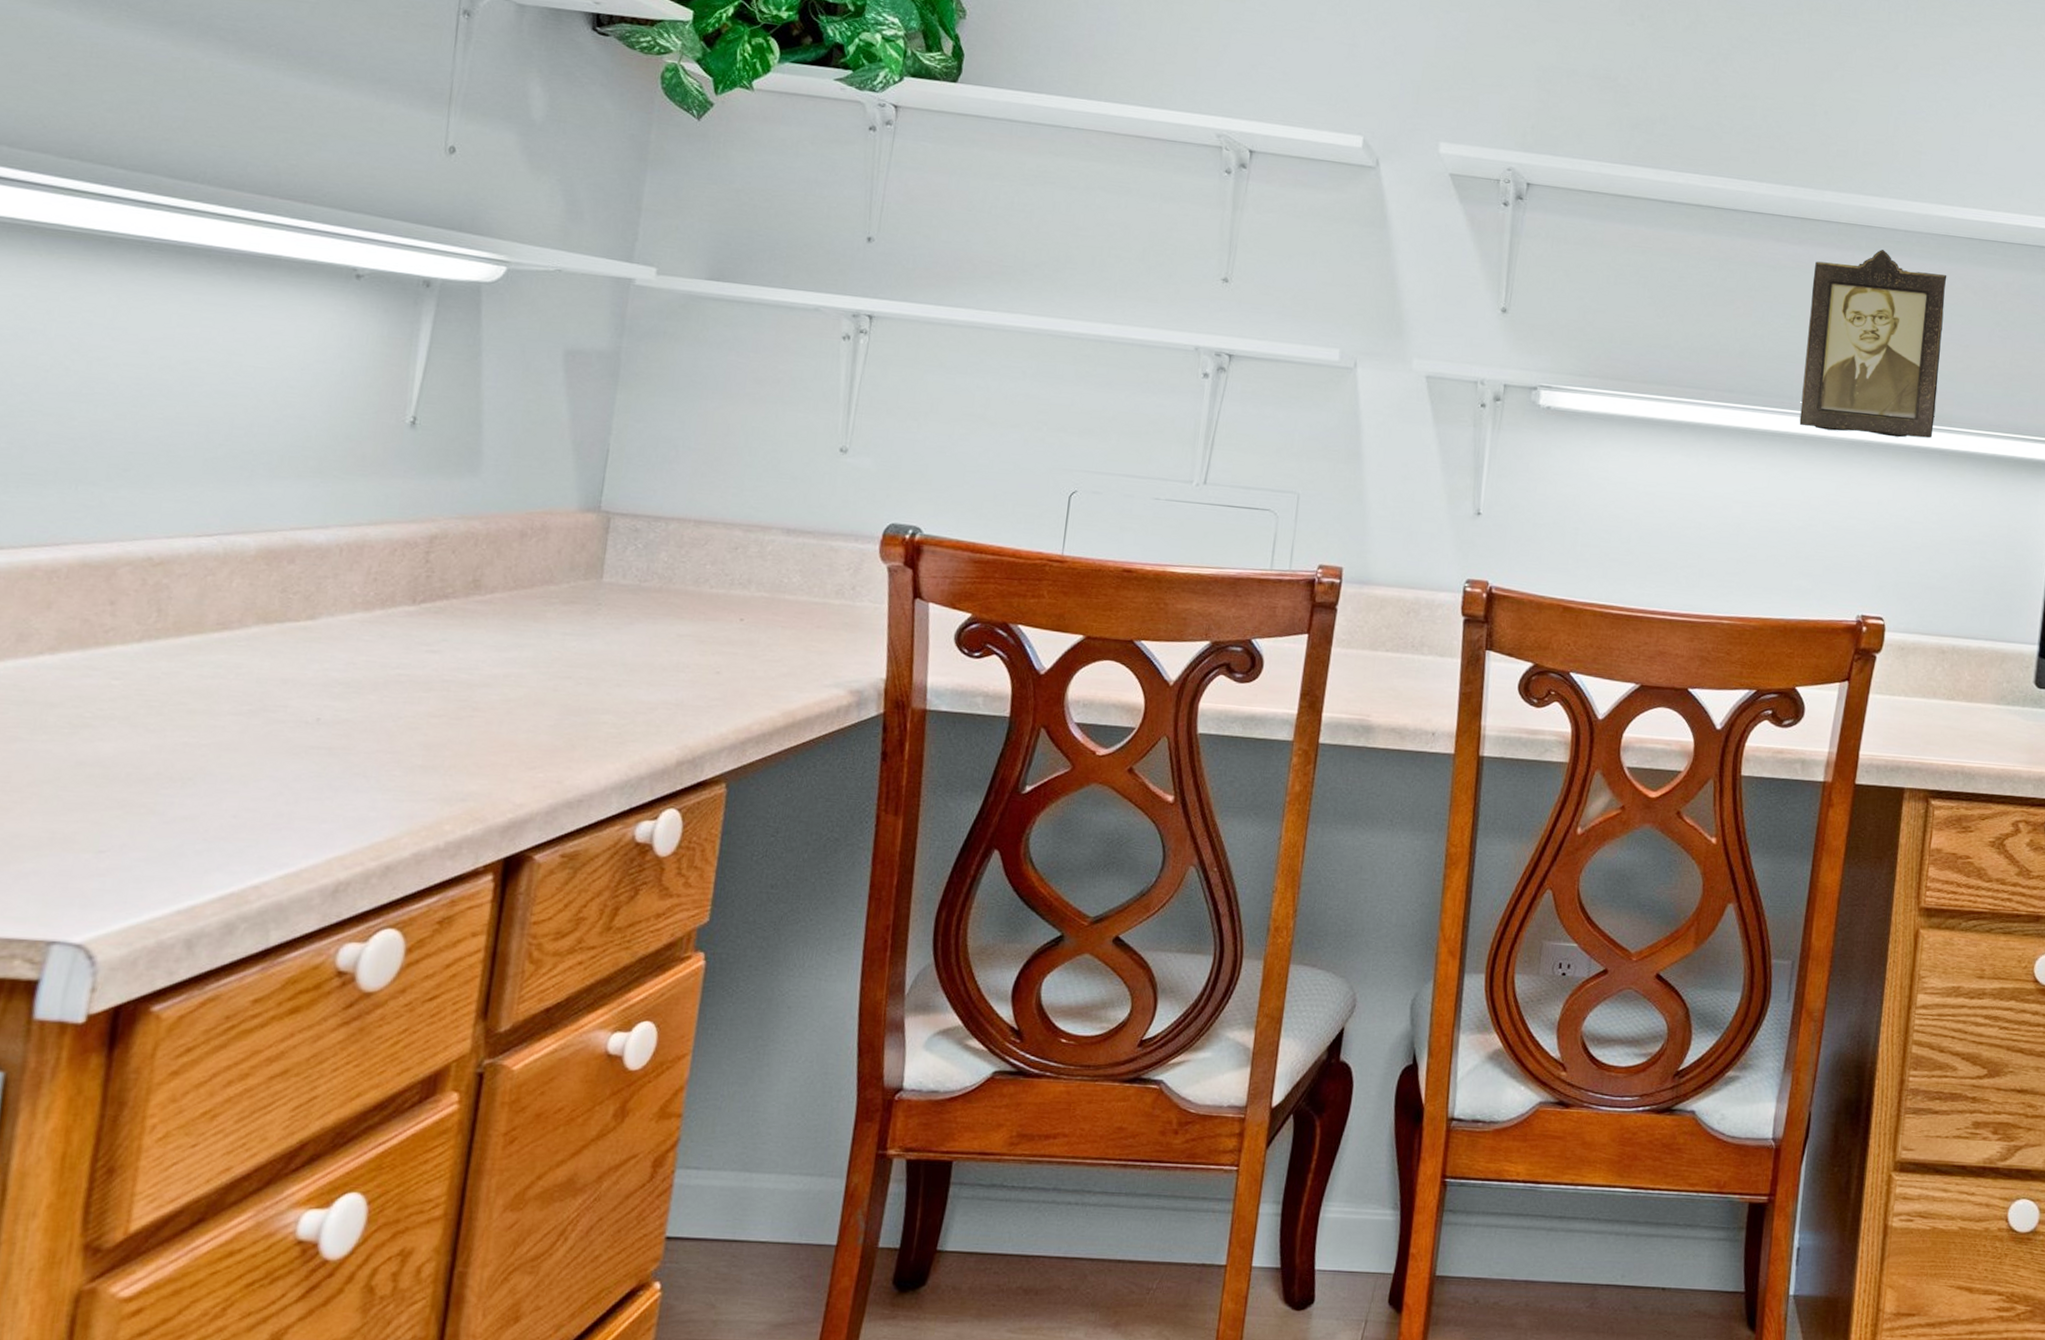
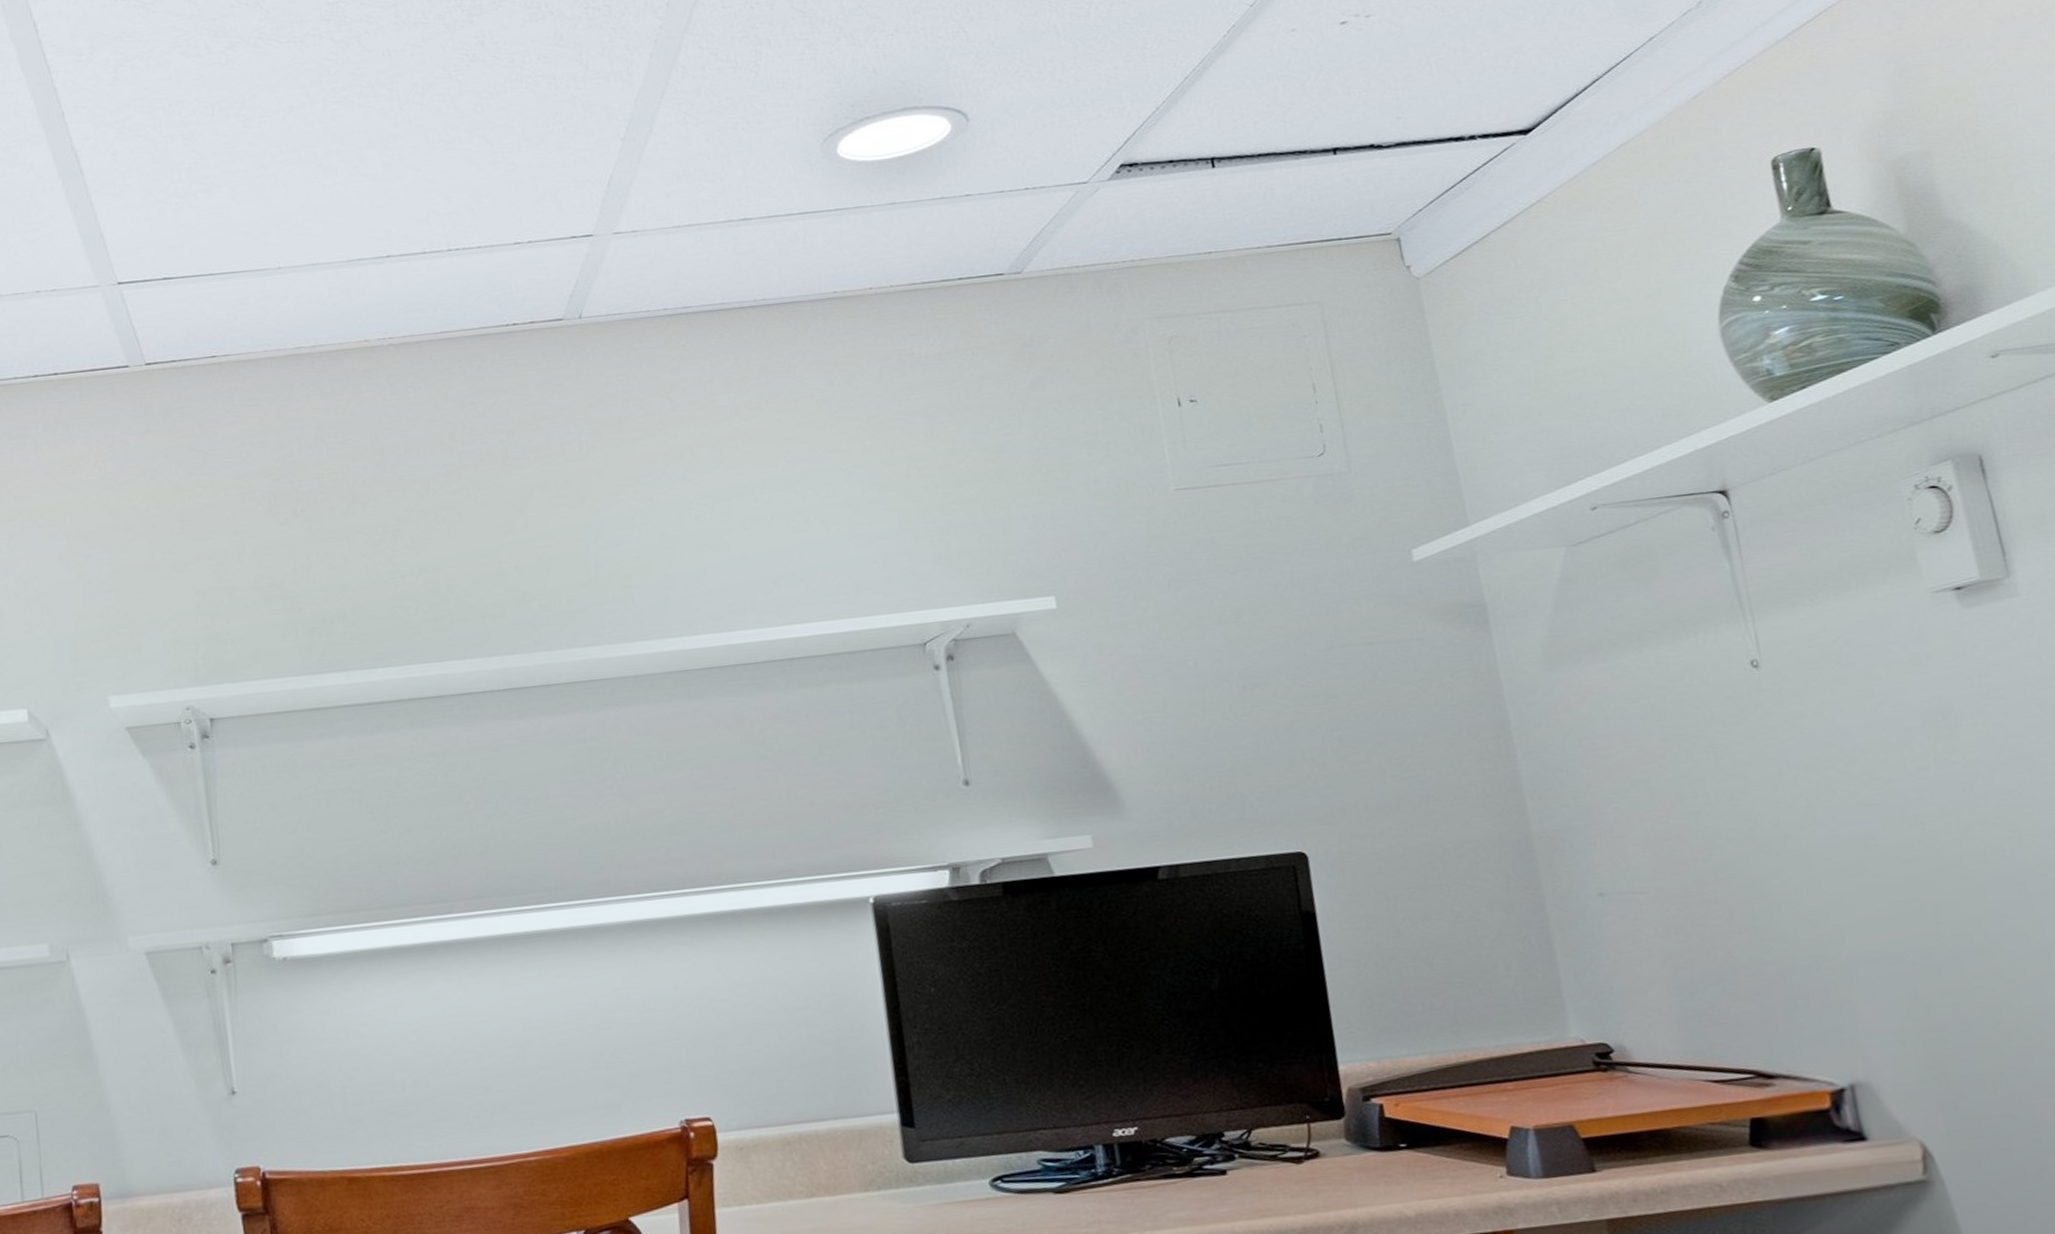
photo frame: present [1799,250,1947,439] -> none [542,703,719,919]

